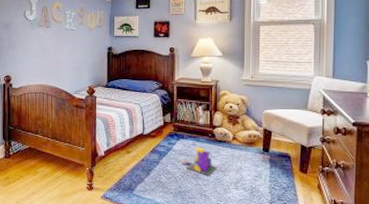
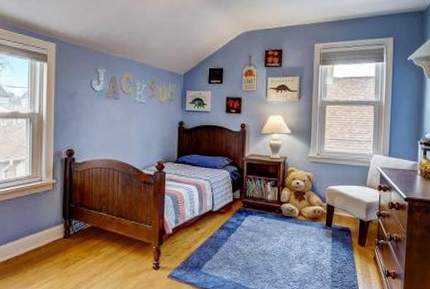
toy house: present [182,147,217,176] -> none [250,223,284,251]

